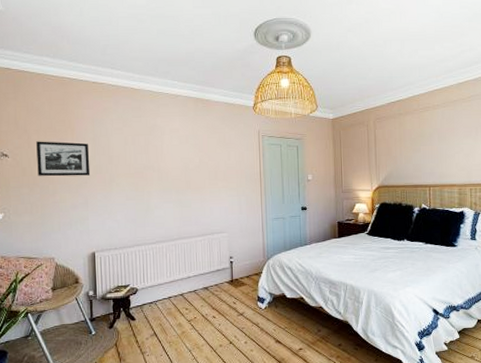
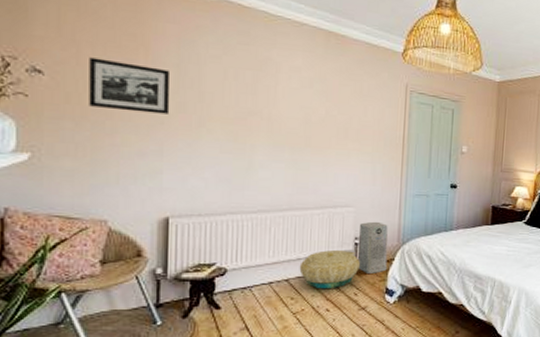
basket: none [190,267,236,300] -> present [299,249,360,289]
air purifier: none [232,242,257,286] -> present [357,221,388,275]

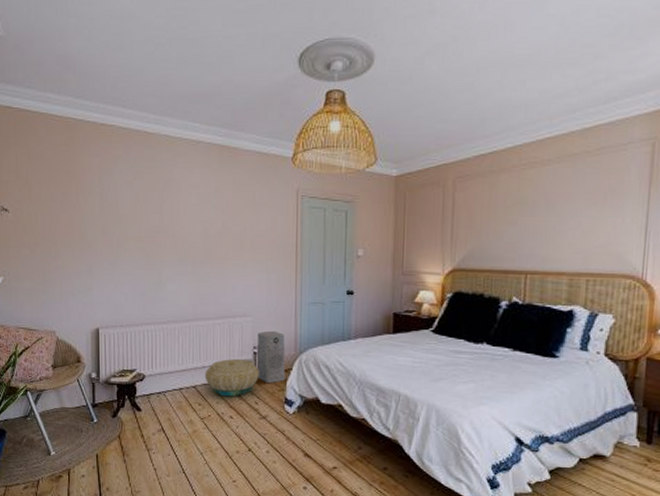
picture frame: present [89,57,170,115] -> none [38,194,96,238]

